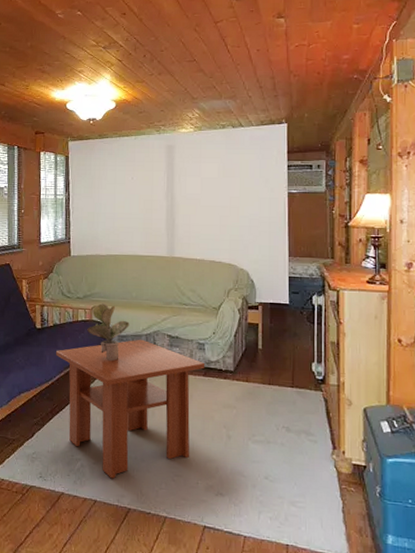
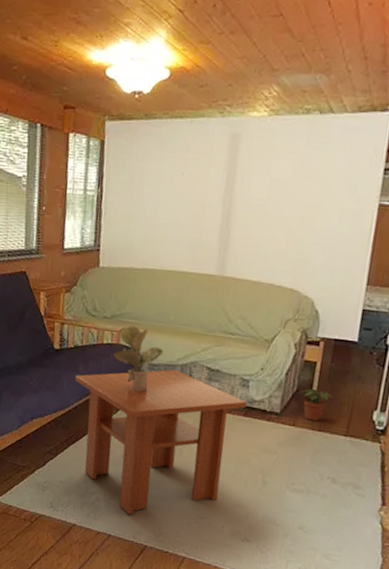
potted plant: none [248,347,276,376] -> present [300,388,333,421]

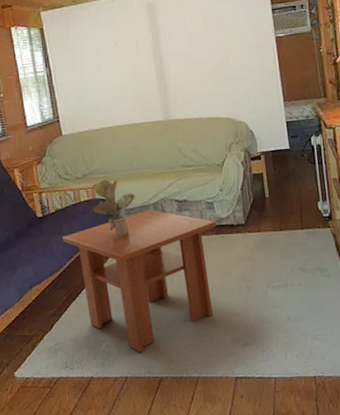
potted plant: present [300,388,333,421] -> none [256,195,283,224]

